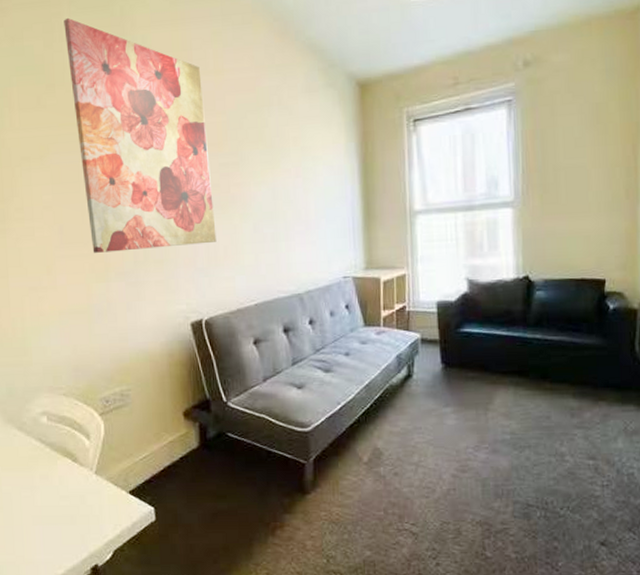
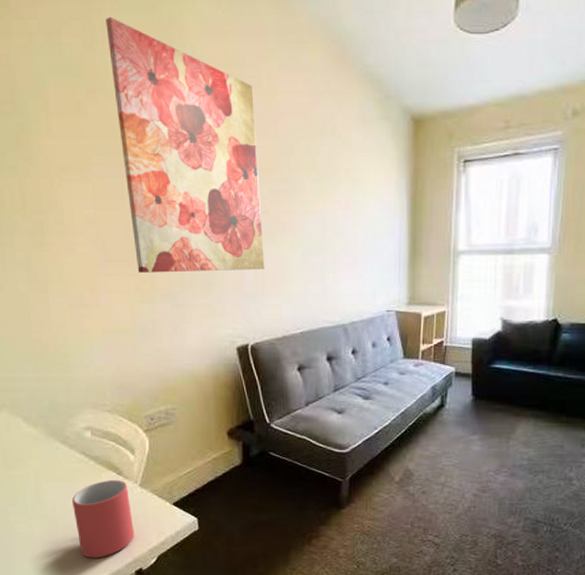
mug: none [28,467,90,554] -> present [72,480,135,558]

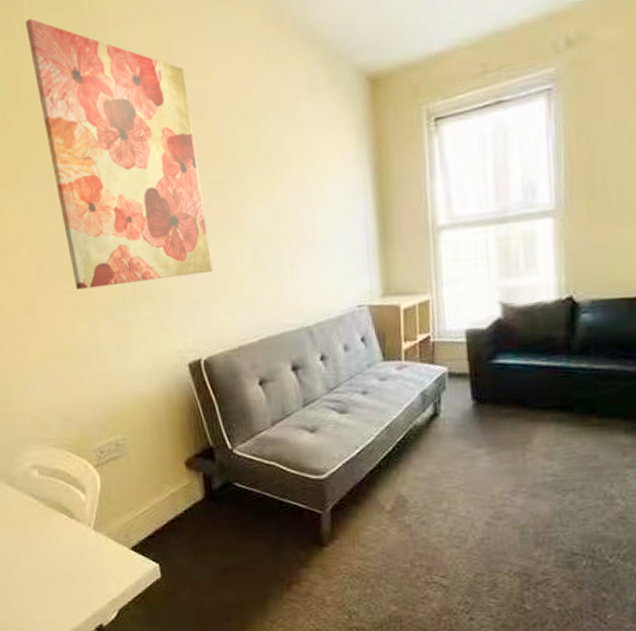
mug: present [72,480,135,558] -> none [23,523,92,614]

